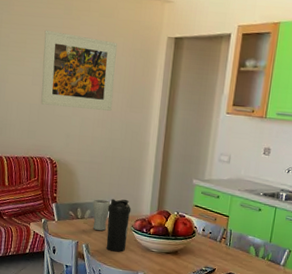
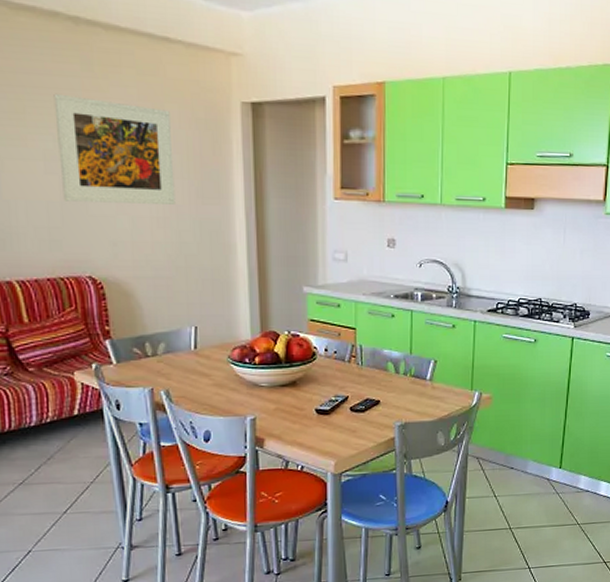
drinking glass: present [92,199,110,231] -> none [167,327,193,369]
water bottle: present [106,198,131,252] -> none [189,322,225,394]

